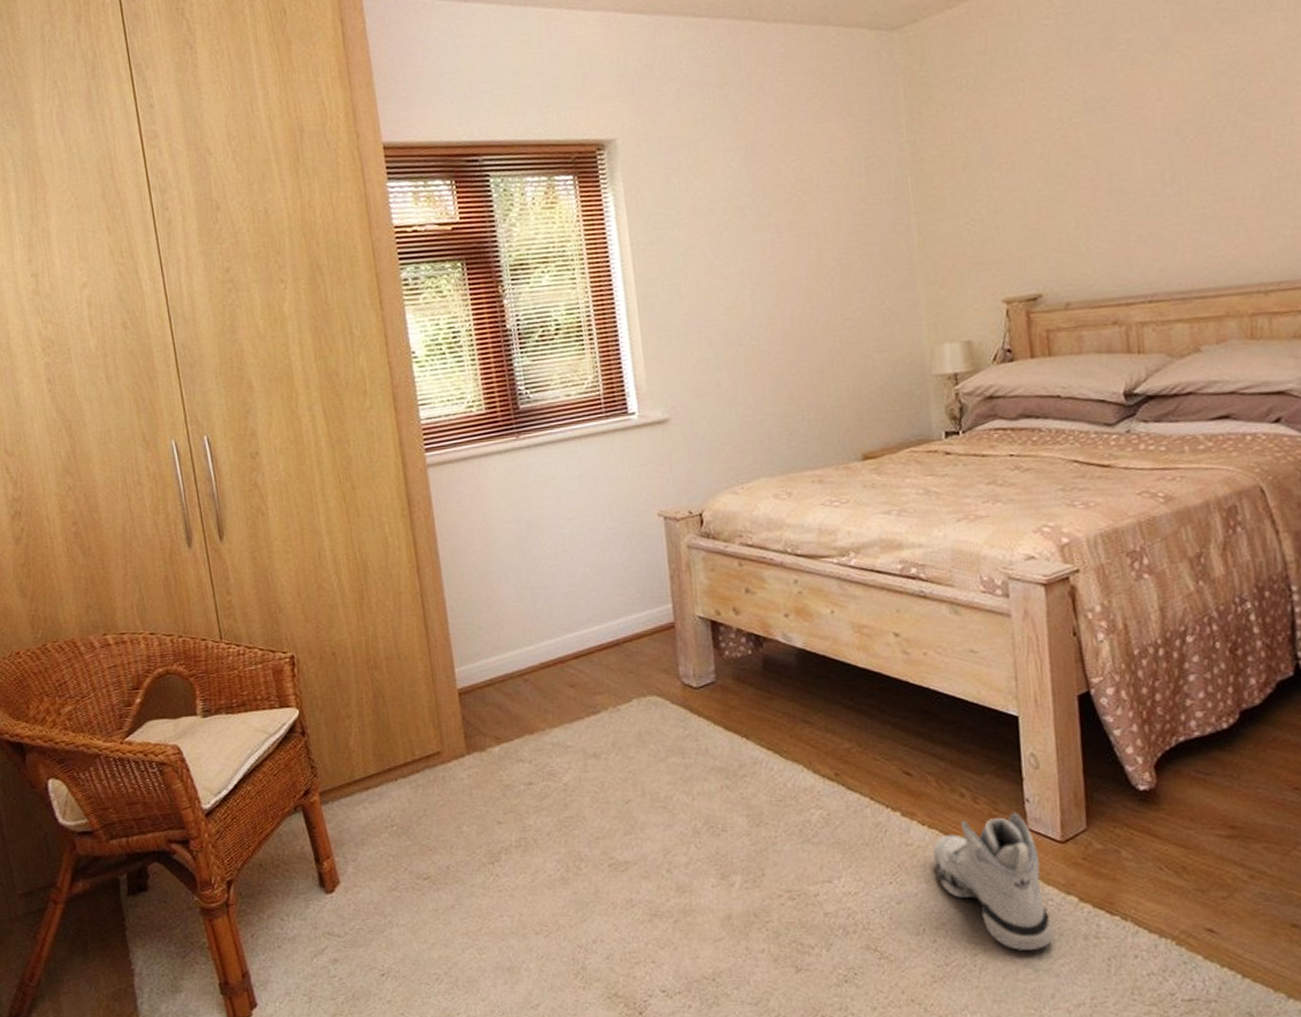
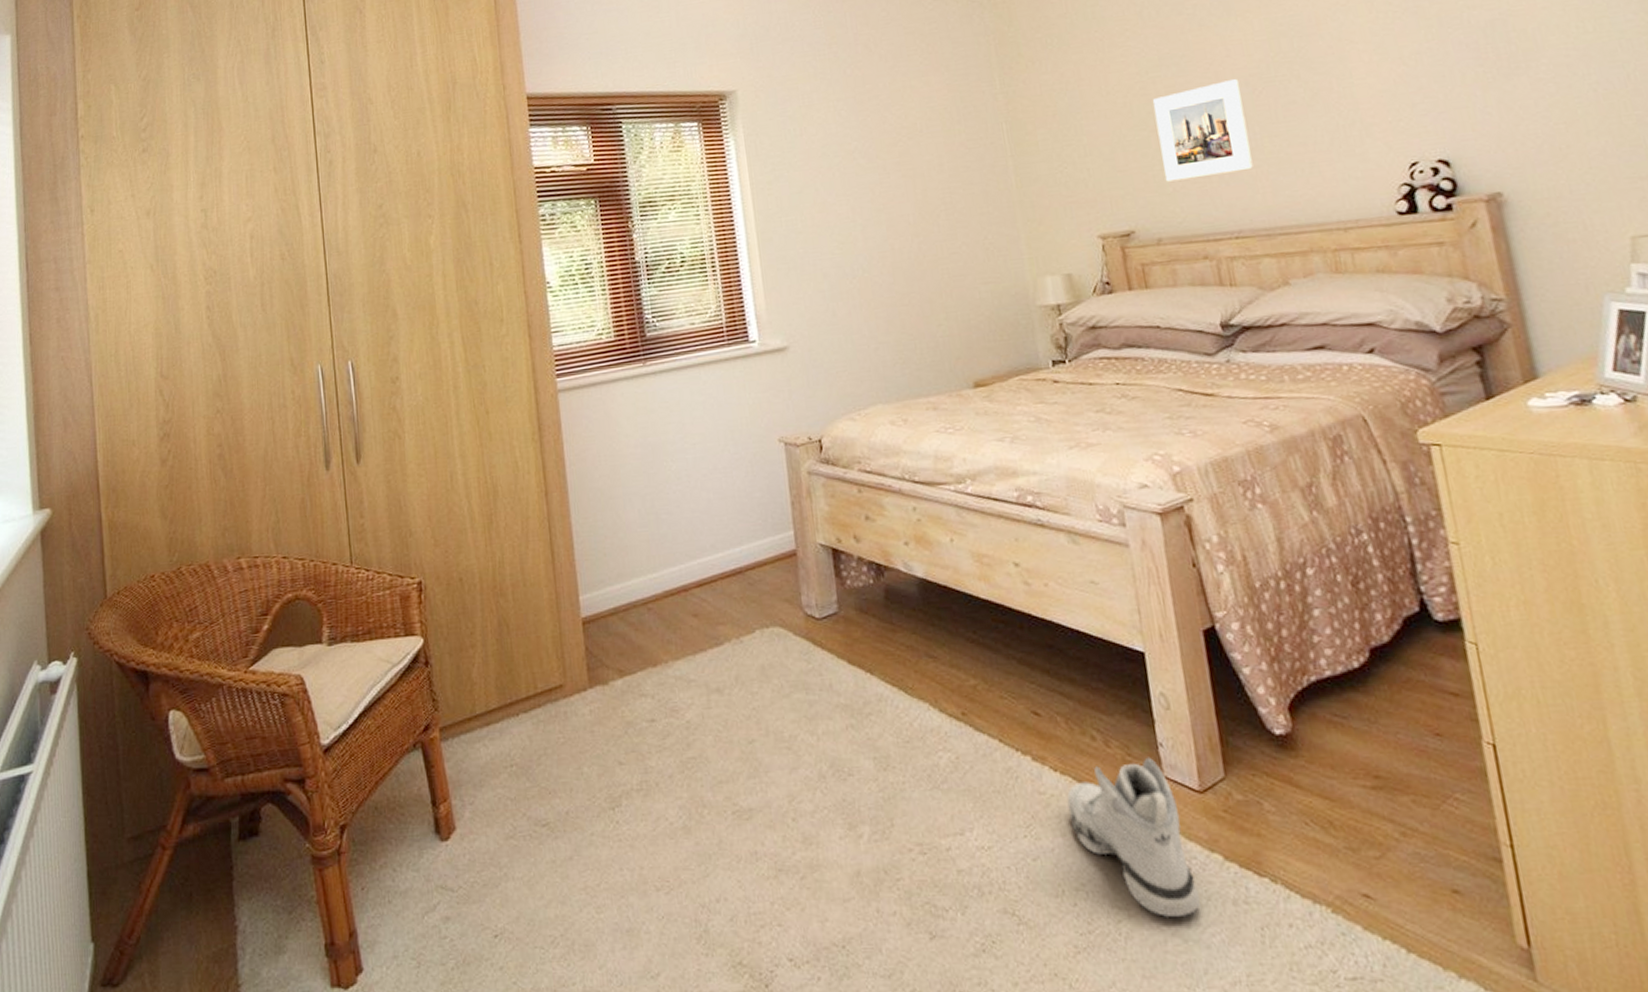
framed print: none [1072,126,1175,241] -> present [1152,79,1253,182]

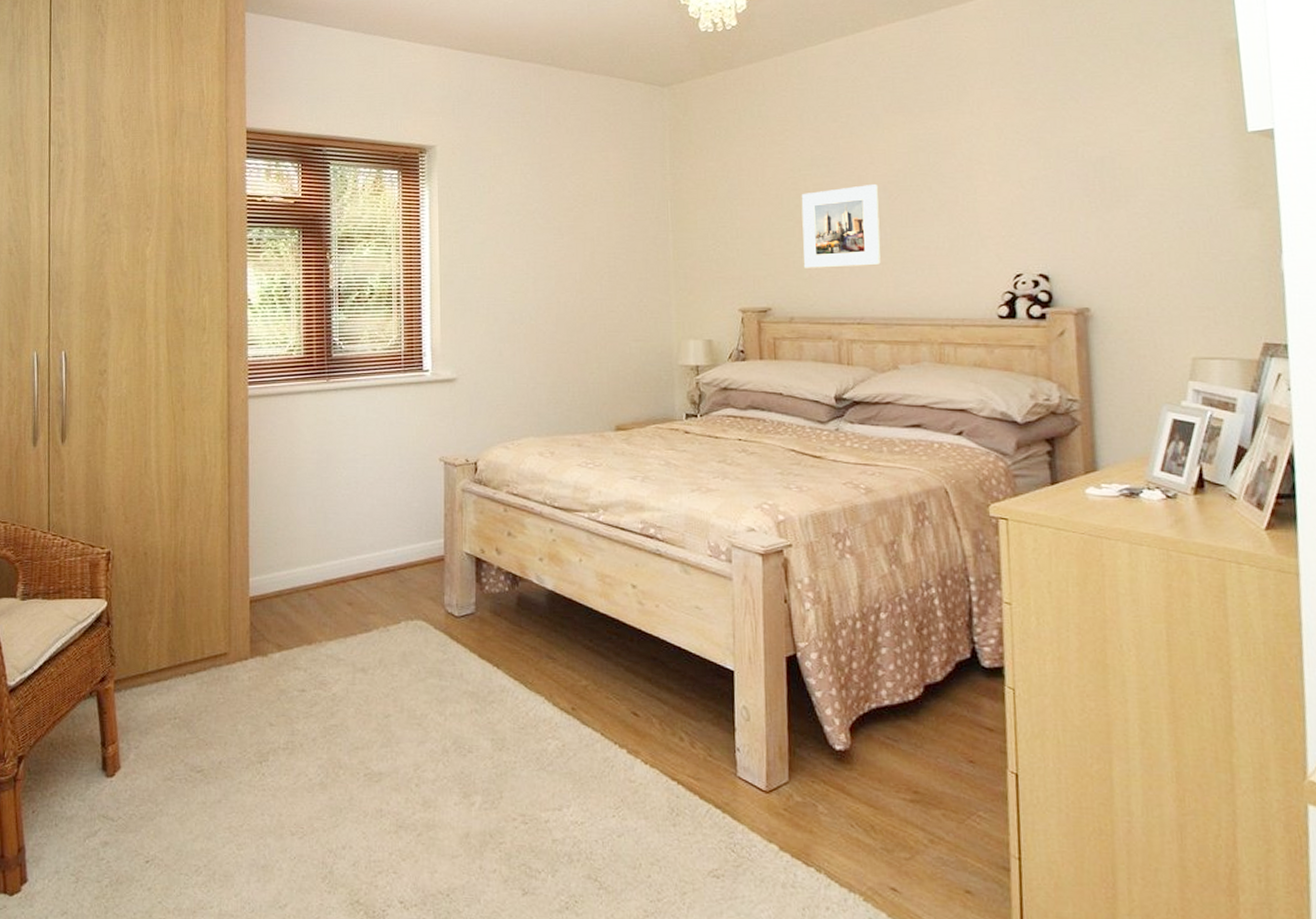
sneaker: present [1066,757,1200,917] -> none [653,759,754,894]

